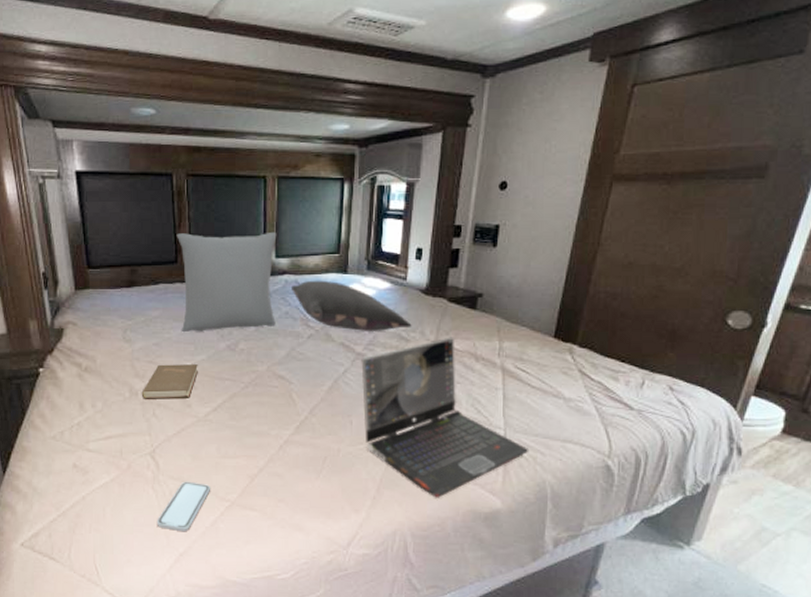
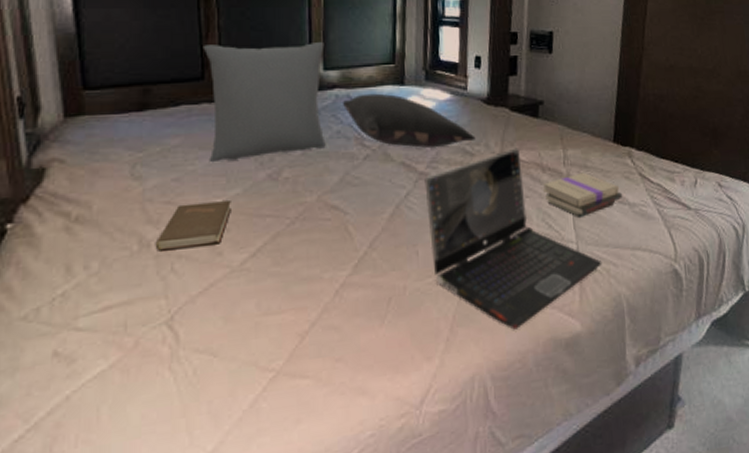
smartphone: present [156,481,210,532] -> none [175,352,248,423]
books: none [474,364,559,406] -> present [542,172,623,217]

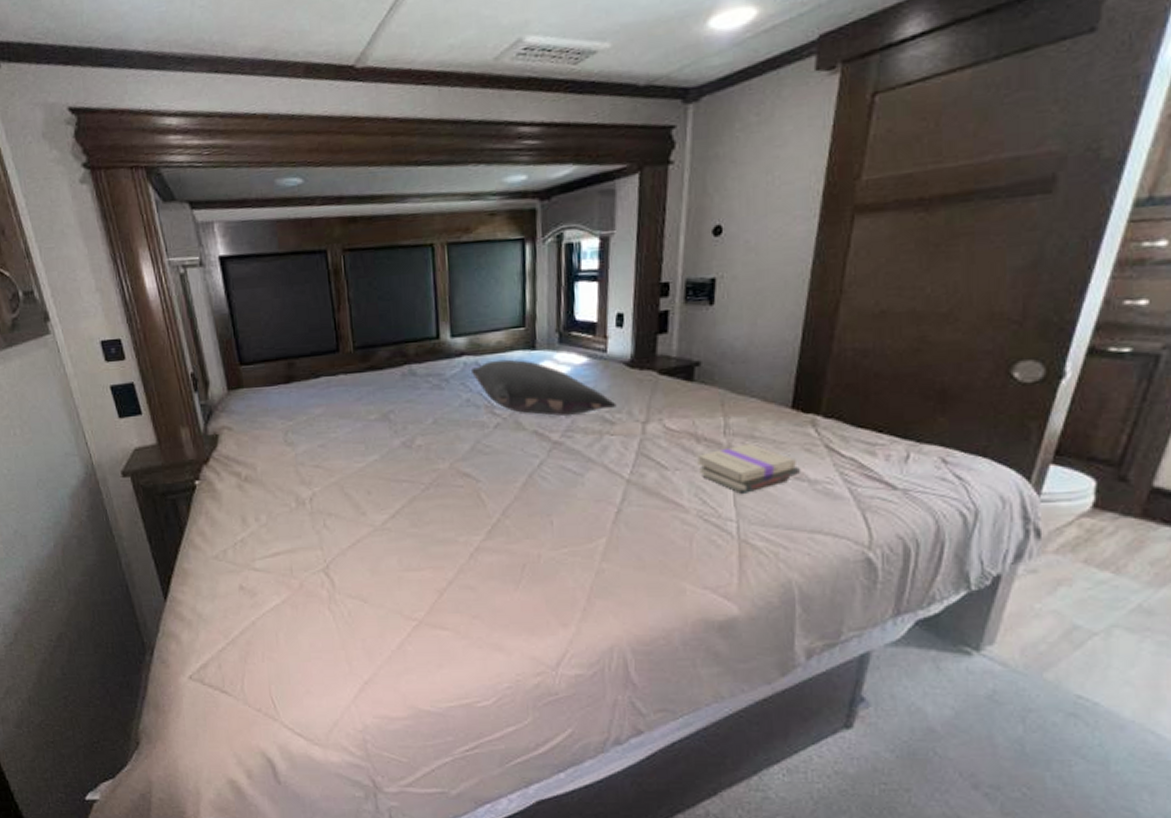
book: present [155,201,231,251] -> none [309,466,371,509]
pillow: present [203,41,326,163] -> none [336,307,456,431]
laptop computer: present [424,148,603,330] -> none [559,415,769,606]

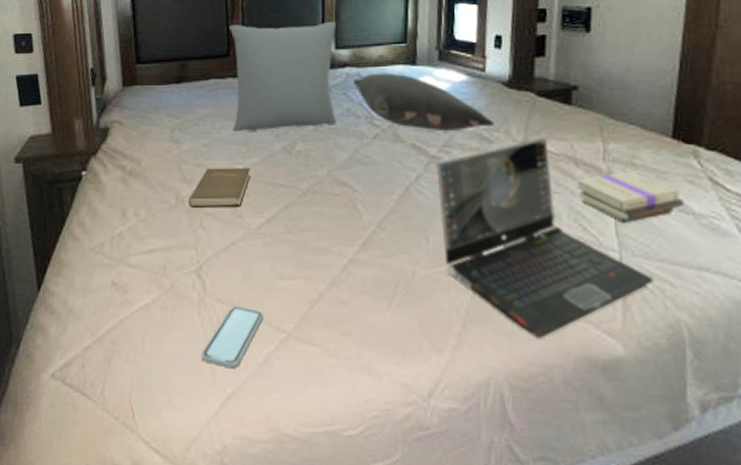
book: none [309,466,371,509] -> present [188,168,250,208]
pillow: none [336,307,456,431] -> present [229,21,337,133]
smartphone: none [336,599,394,657] -> present [201,306,263,369]
laptop computer: none [559,415,769,606] -> present [436,137,655,339]

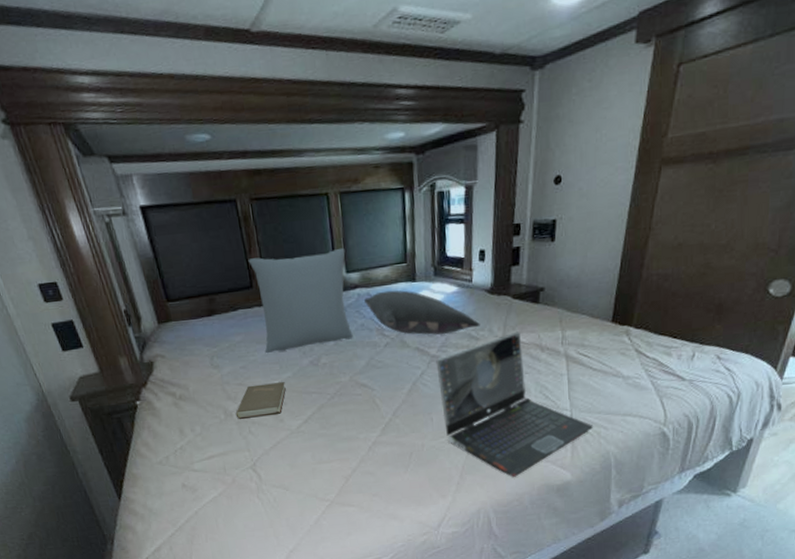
smartphone: present [201,306,263,369] -> none [265,487,310,532]
books: present [575,171,685,223] -> none [541,350,618,389]

